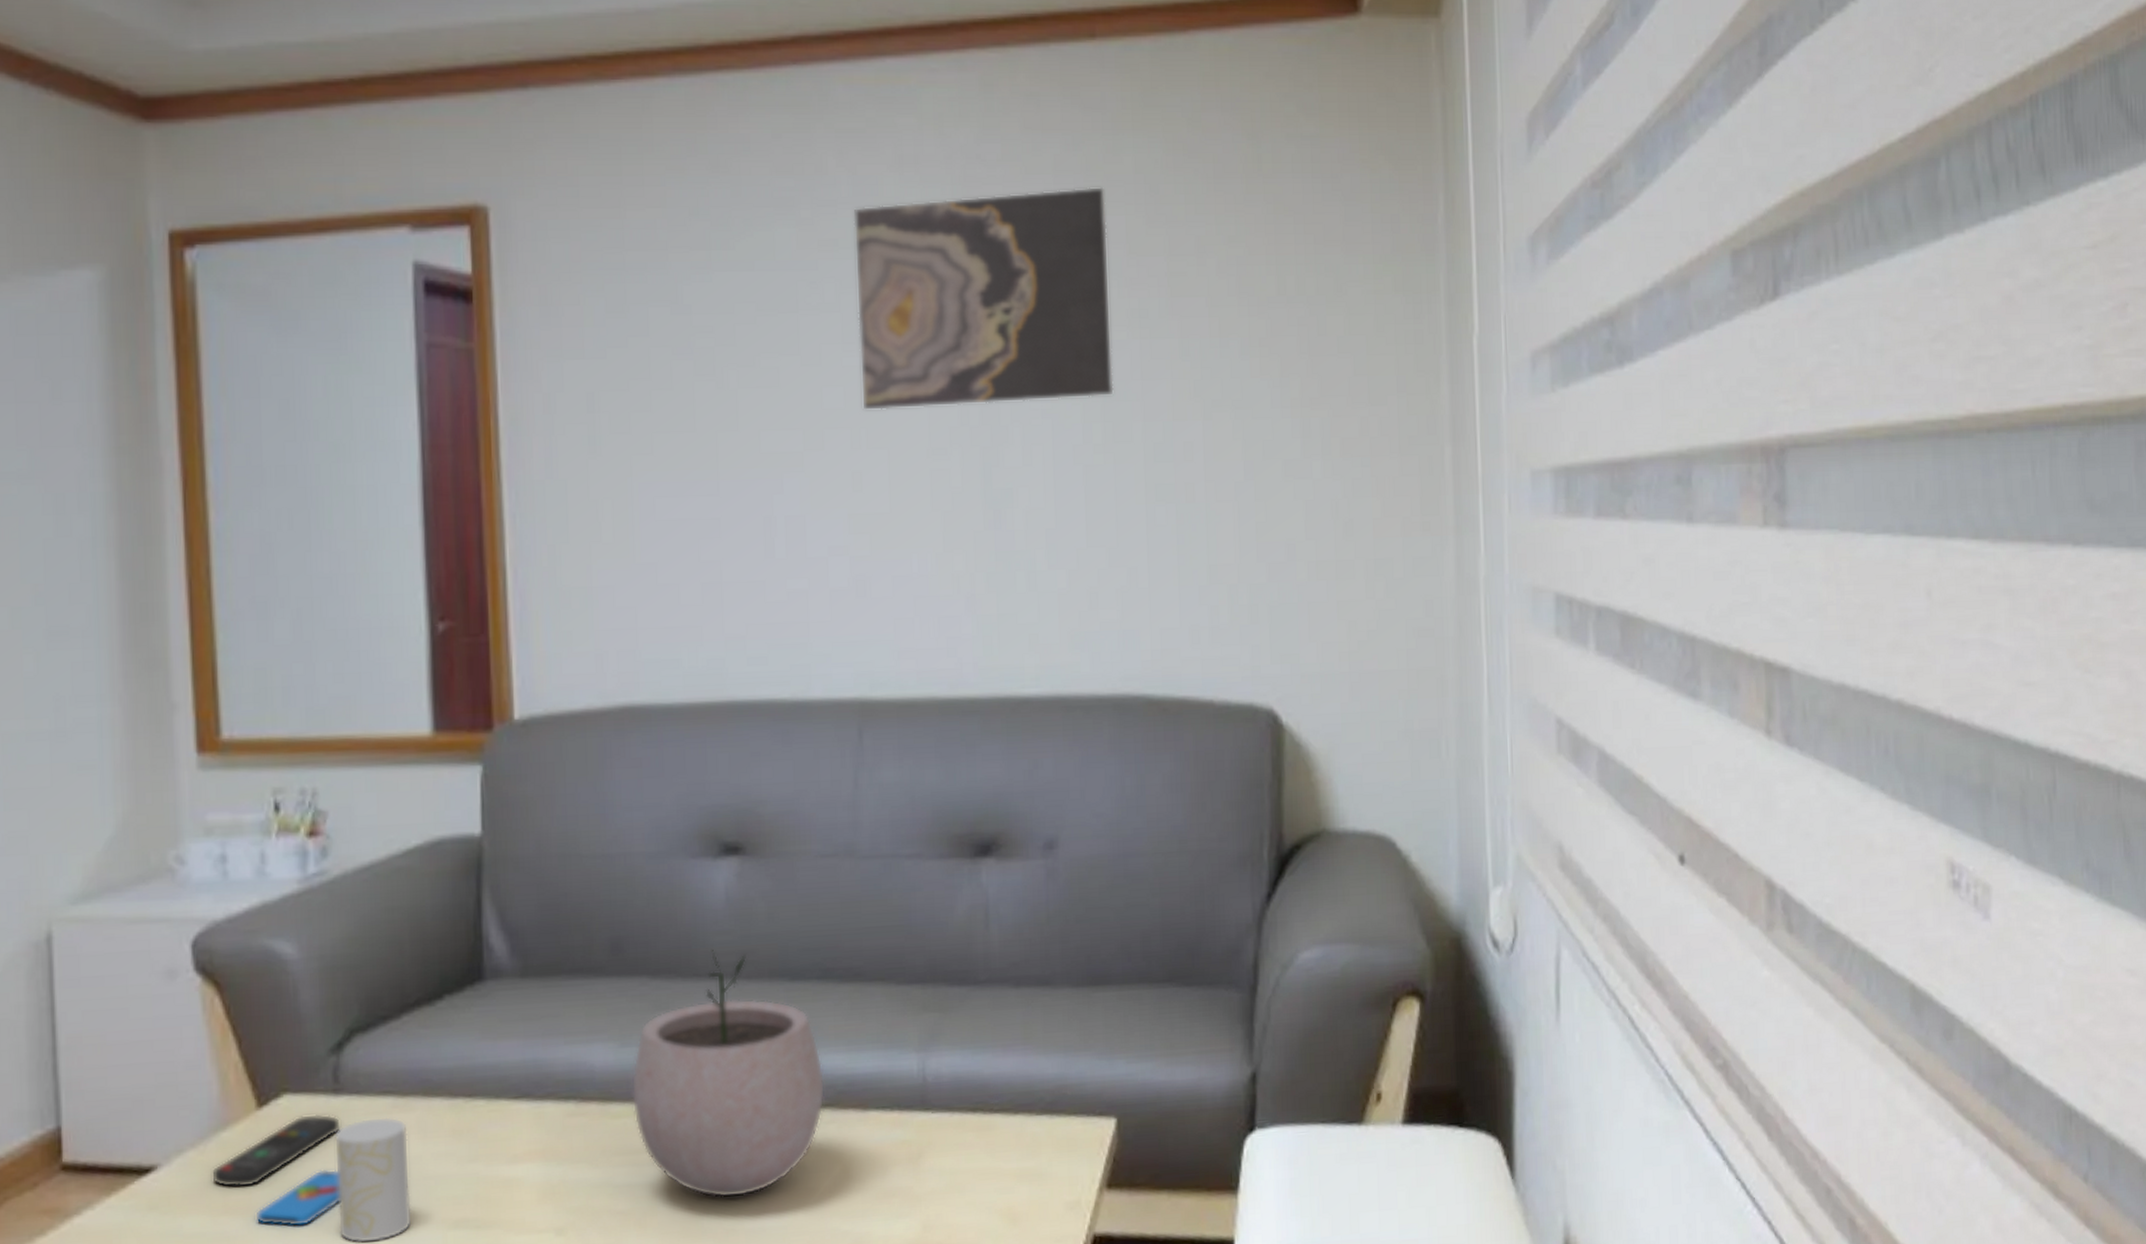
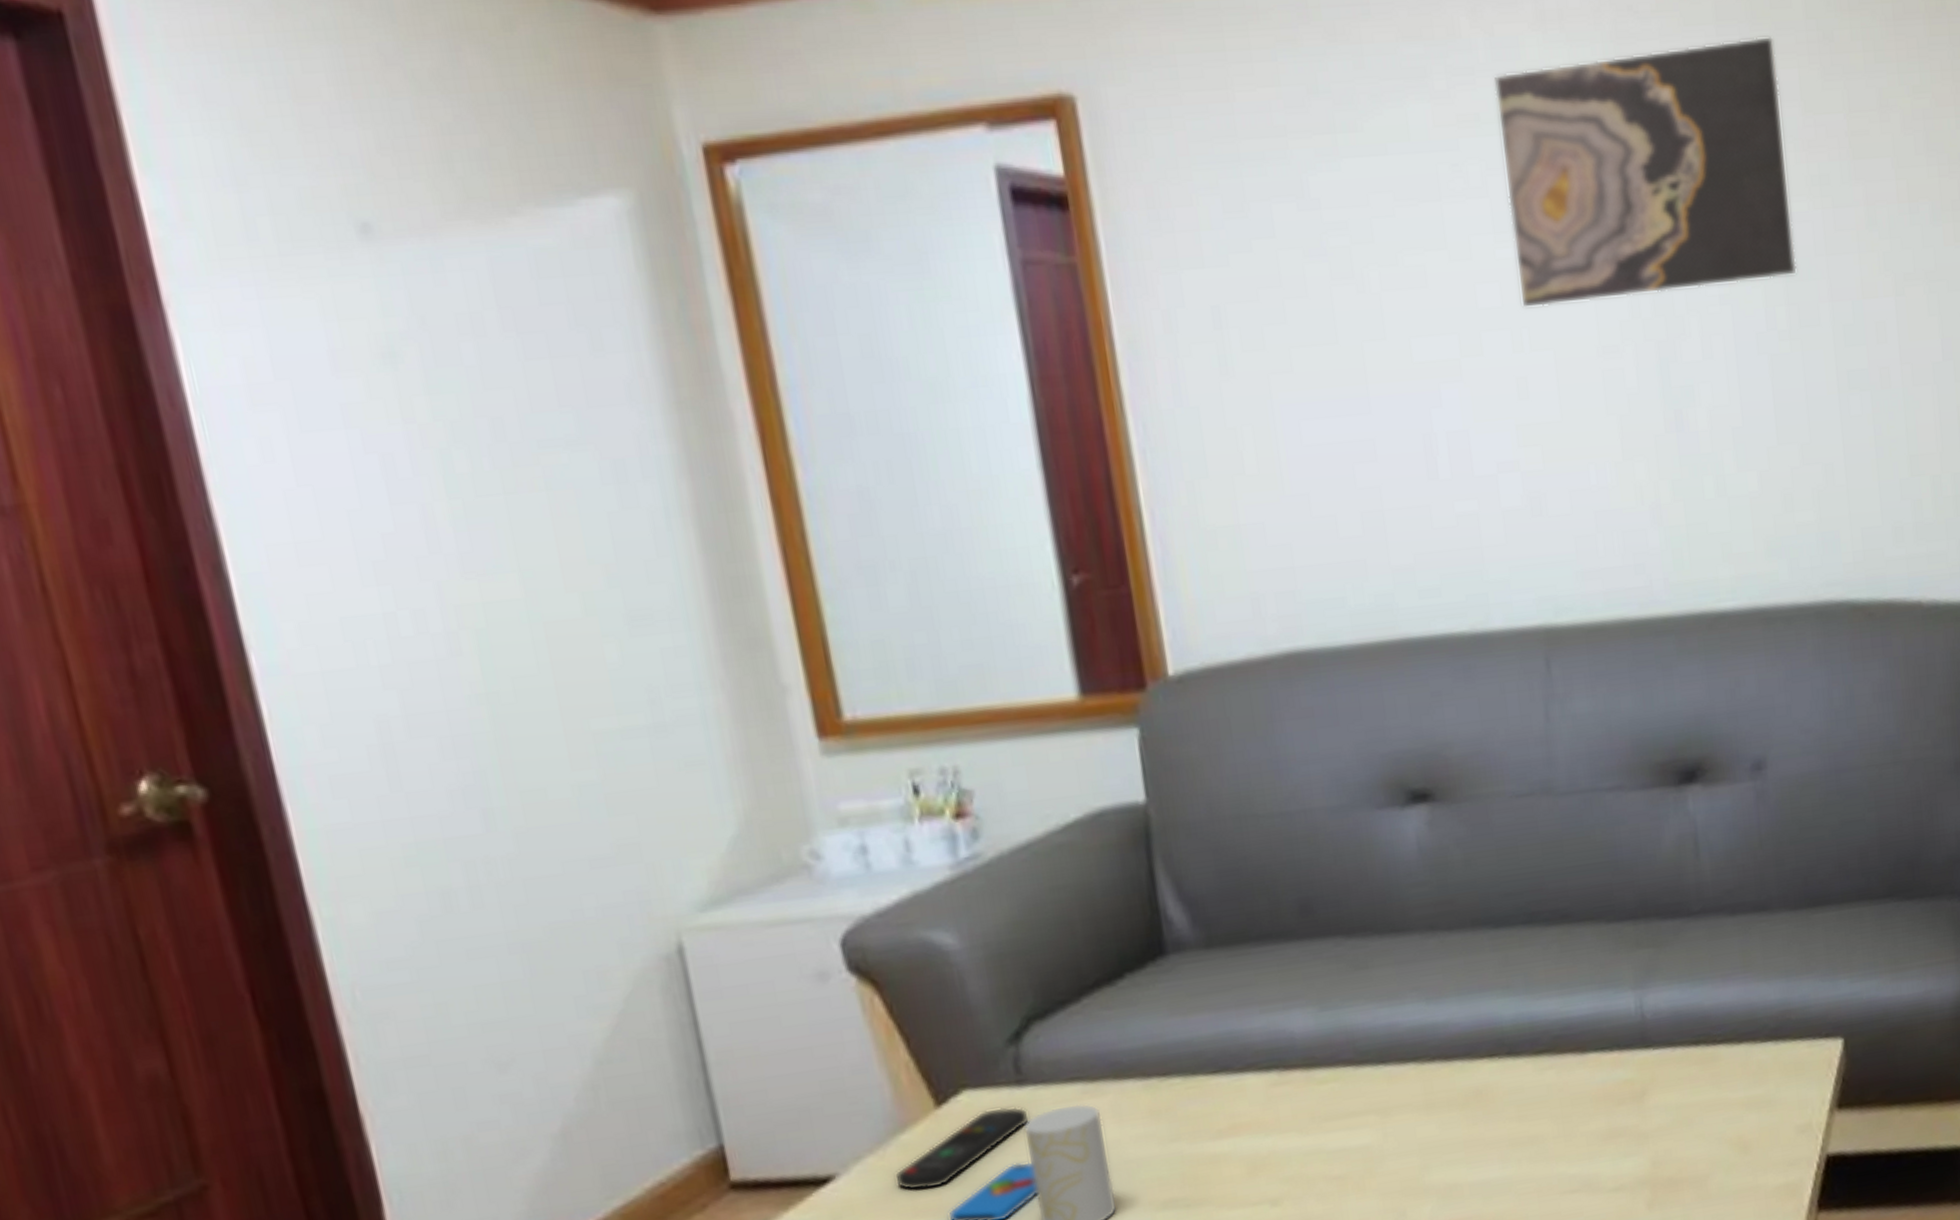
plant pot: present [631,950,826,1198] -> none [1335,903,1541,1154]

